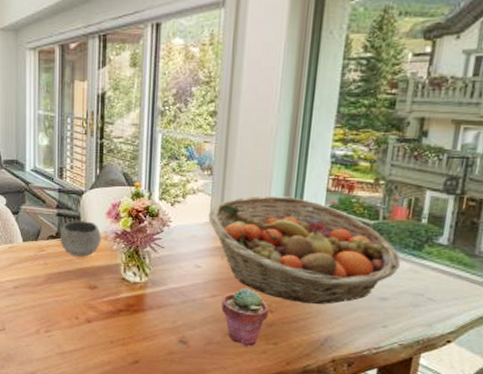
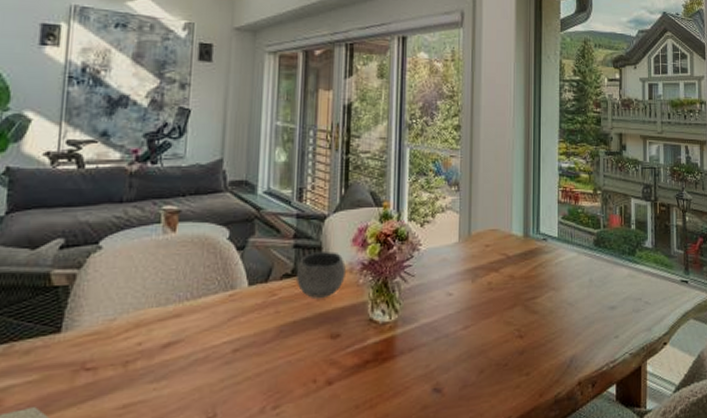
fruit basket: present [208,196,400,304] -> none [457,210,621,323]
potted succulent: present [221,288,269,347] -> none [475,313,519,383]

